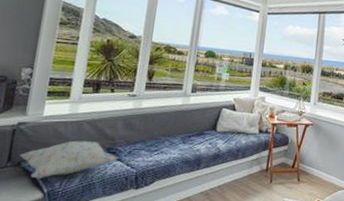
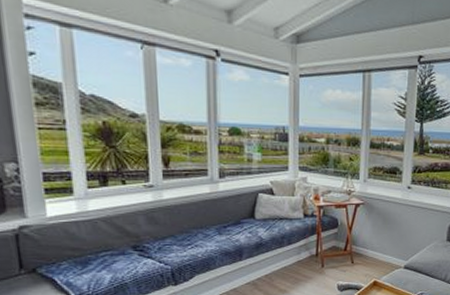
decorative pillow: present [20,140,118,179] -> none [32,241,148,284]

